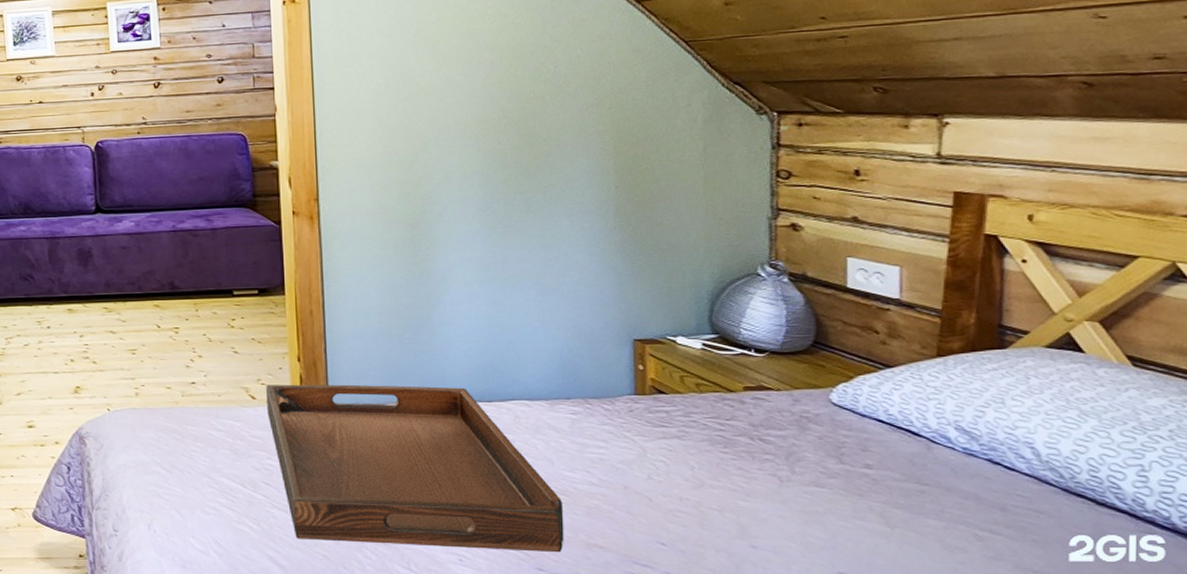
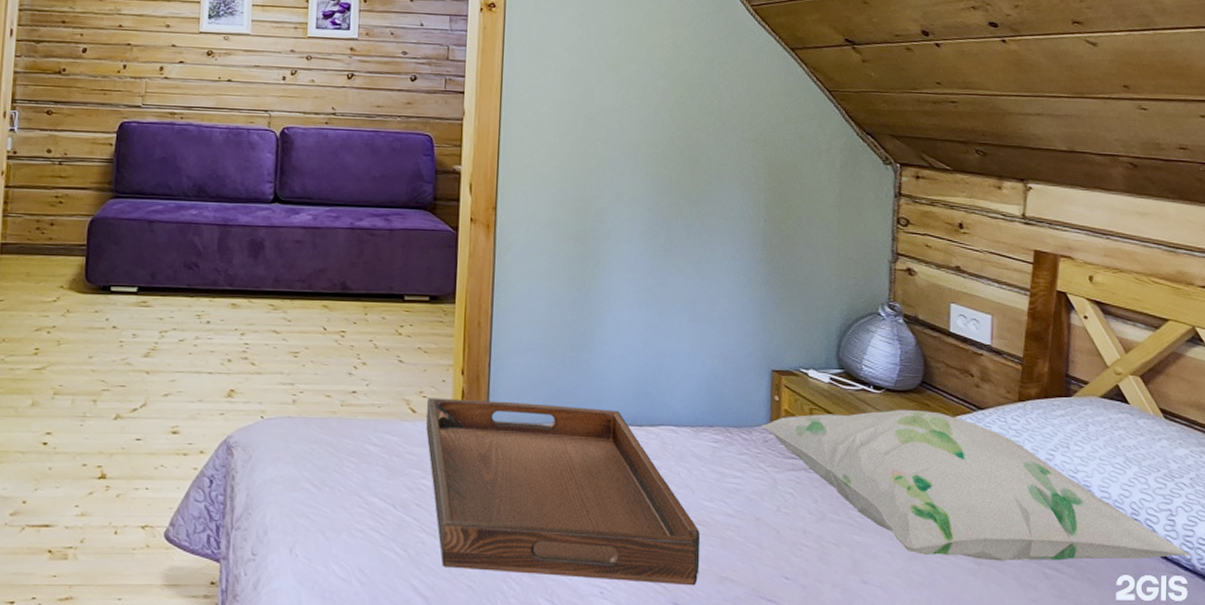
decorative pillow: none [626,371,1171,523] -> present [762,409,1192,561]

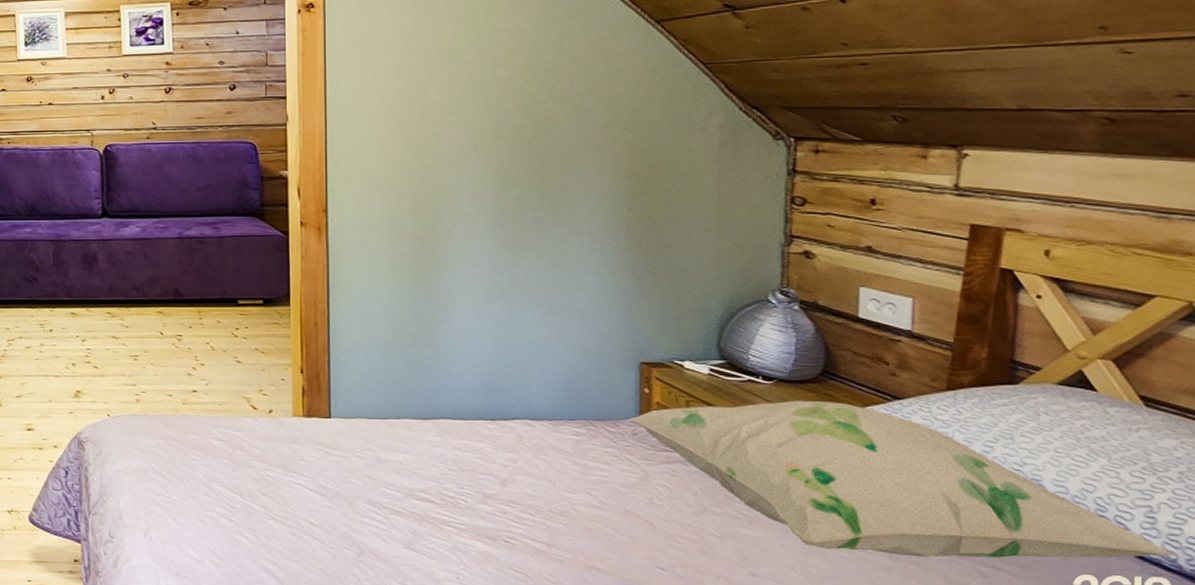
serving tray: present [426,398,701,586] -> none [268,395,563,574]

